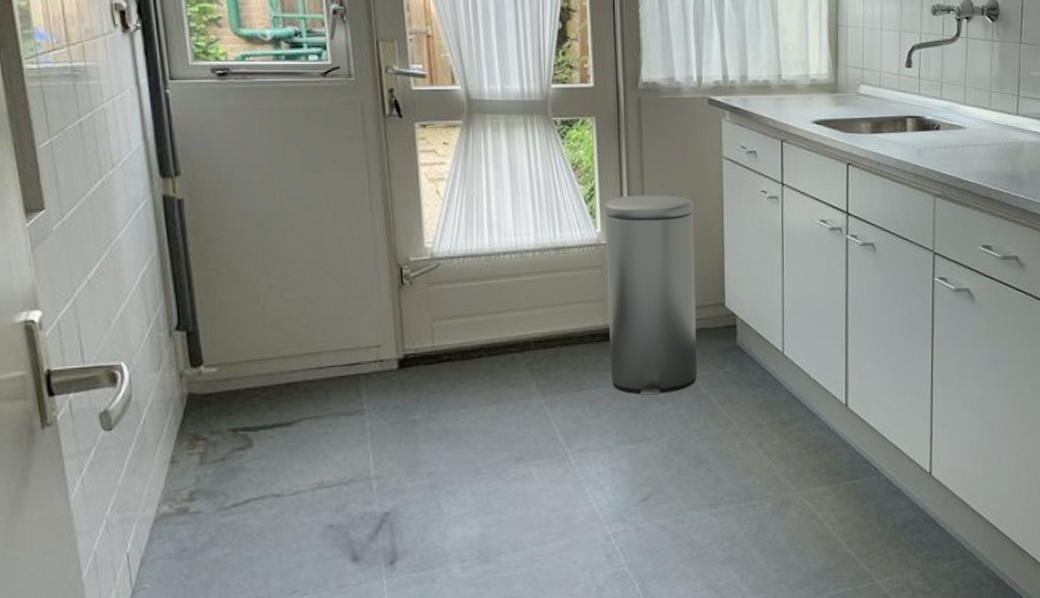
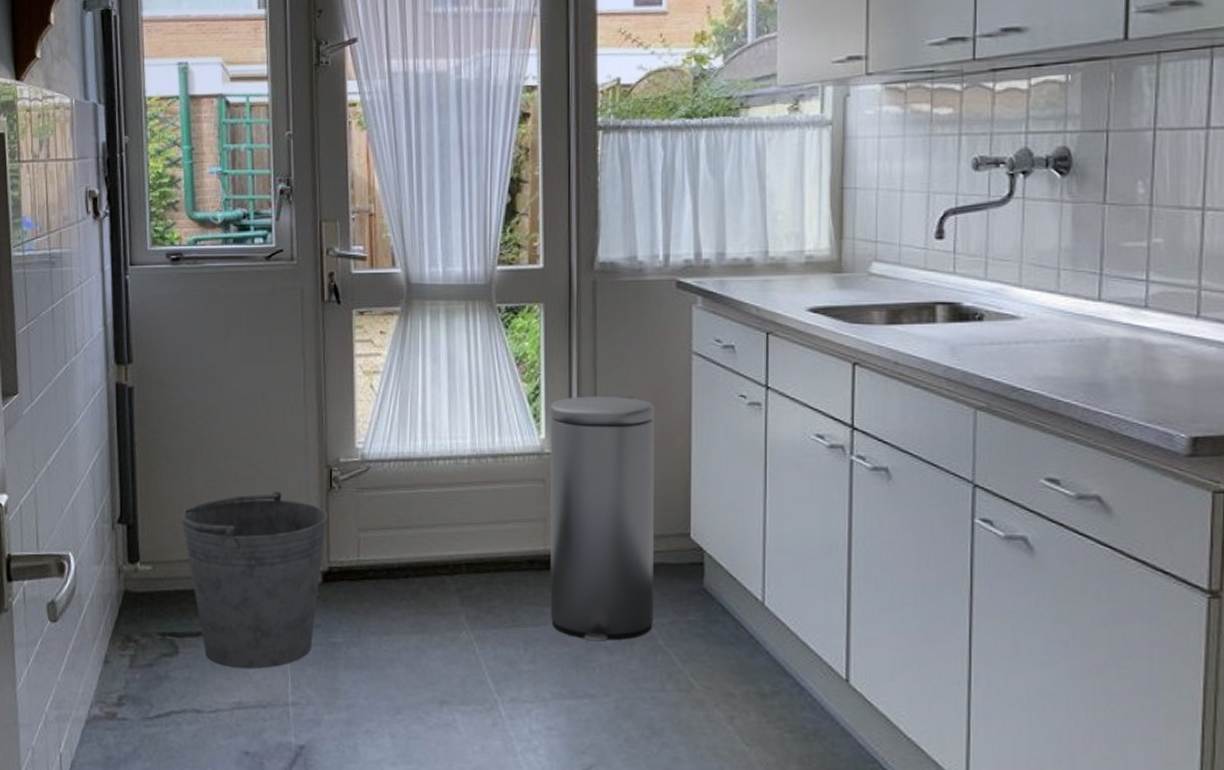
bucket: none [247,290,401,452] -> present [181,491,328,669]

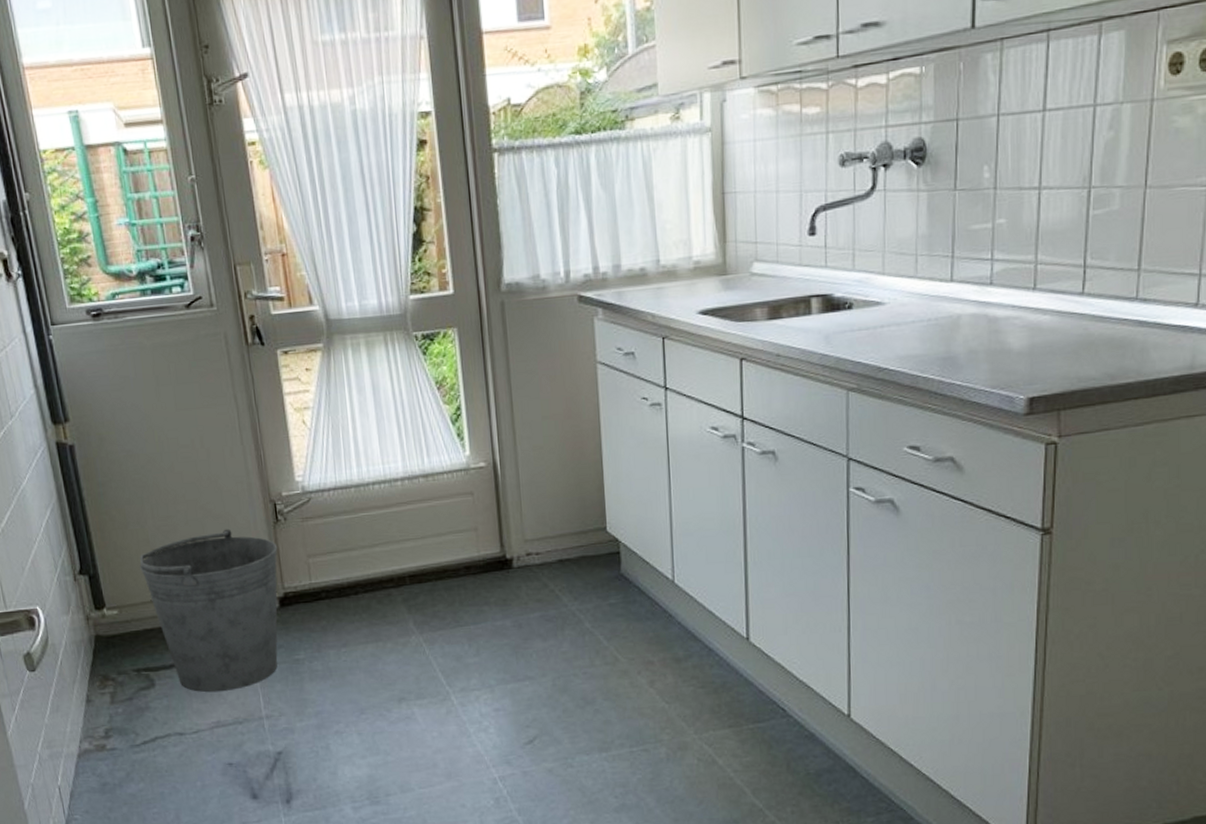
pedal bin: present [549,396,654,642] -> none [472,409,580,631]

